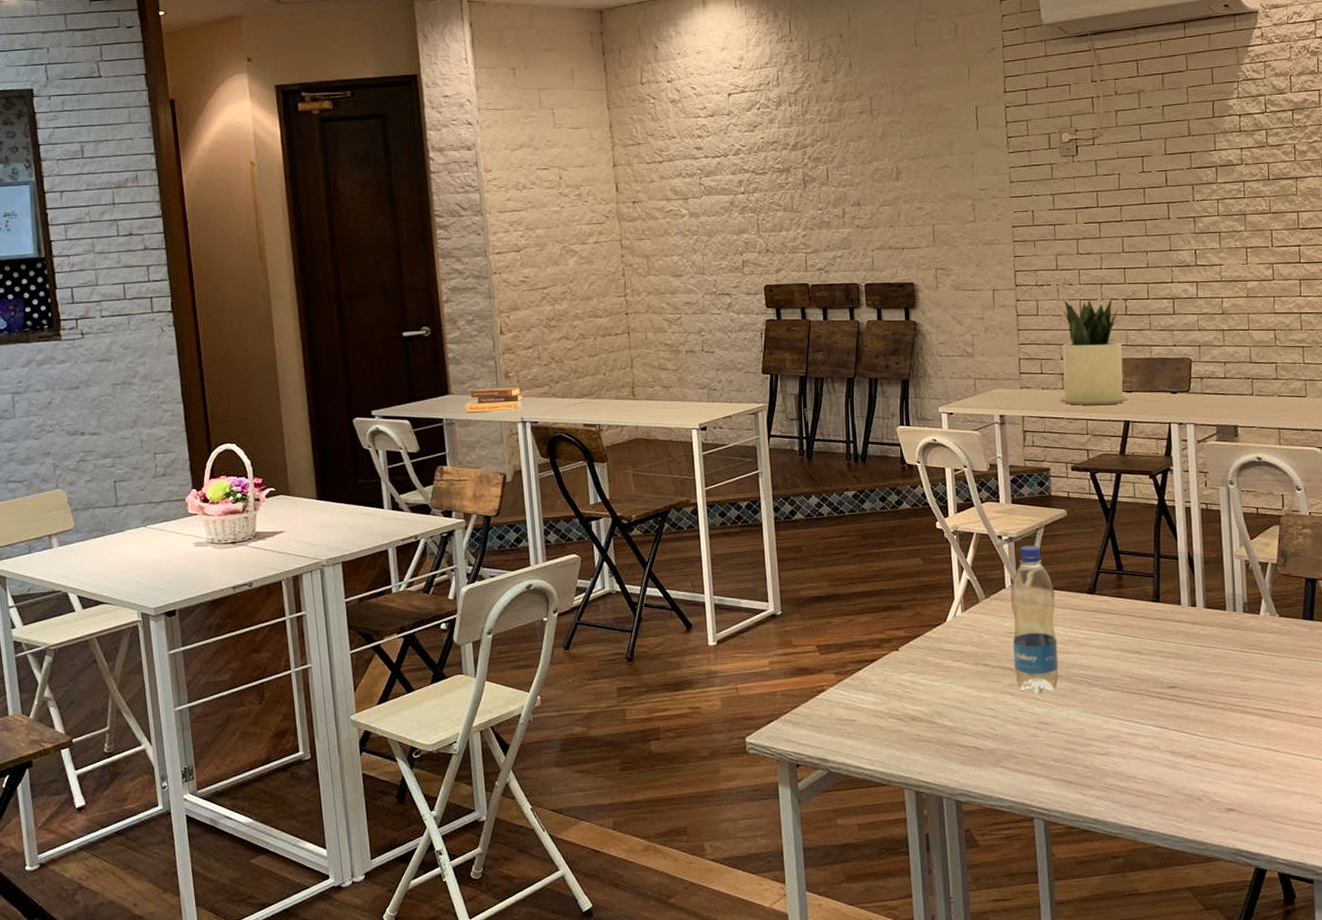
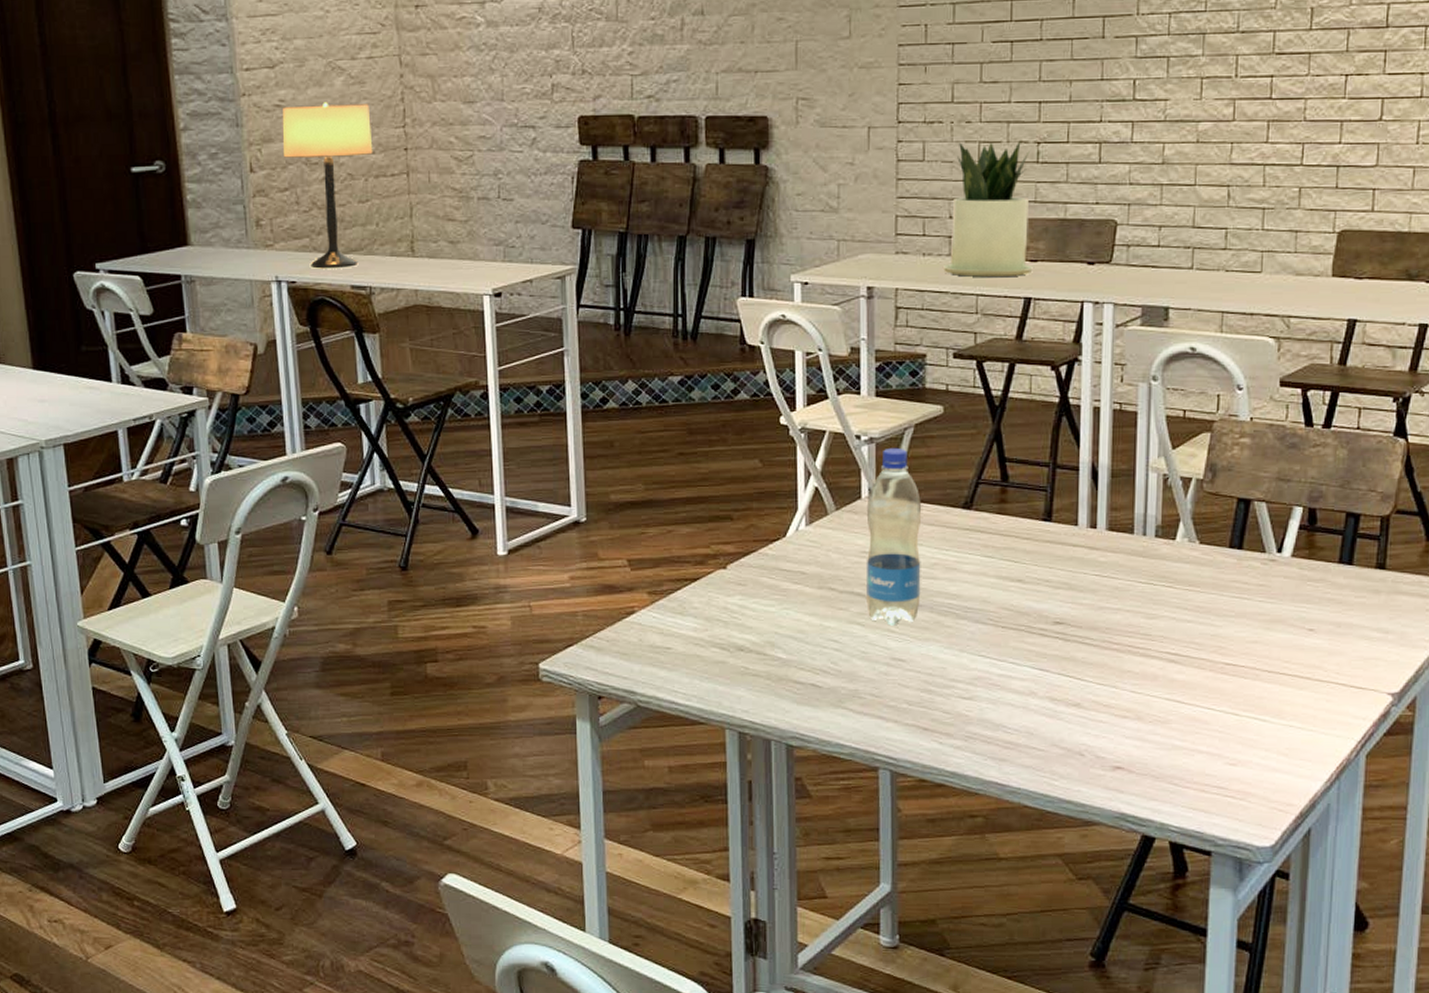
books: present [466,386,523,413] -> none [208,238,278,269]
table lamp: none [526,278,600,411] -> present [281,102,373,269]

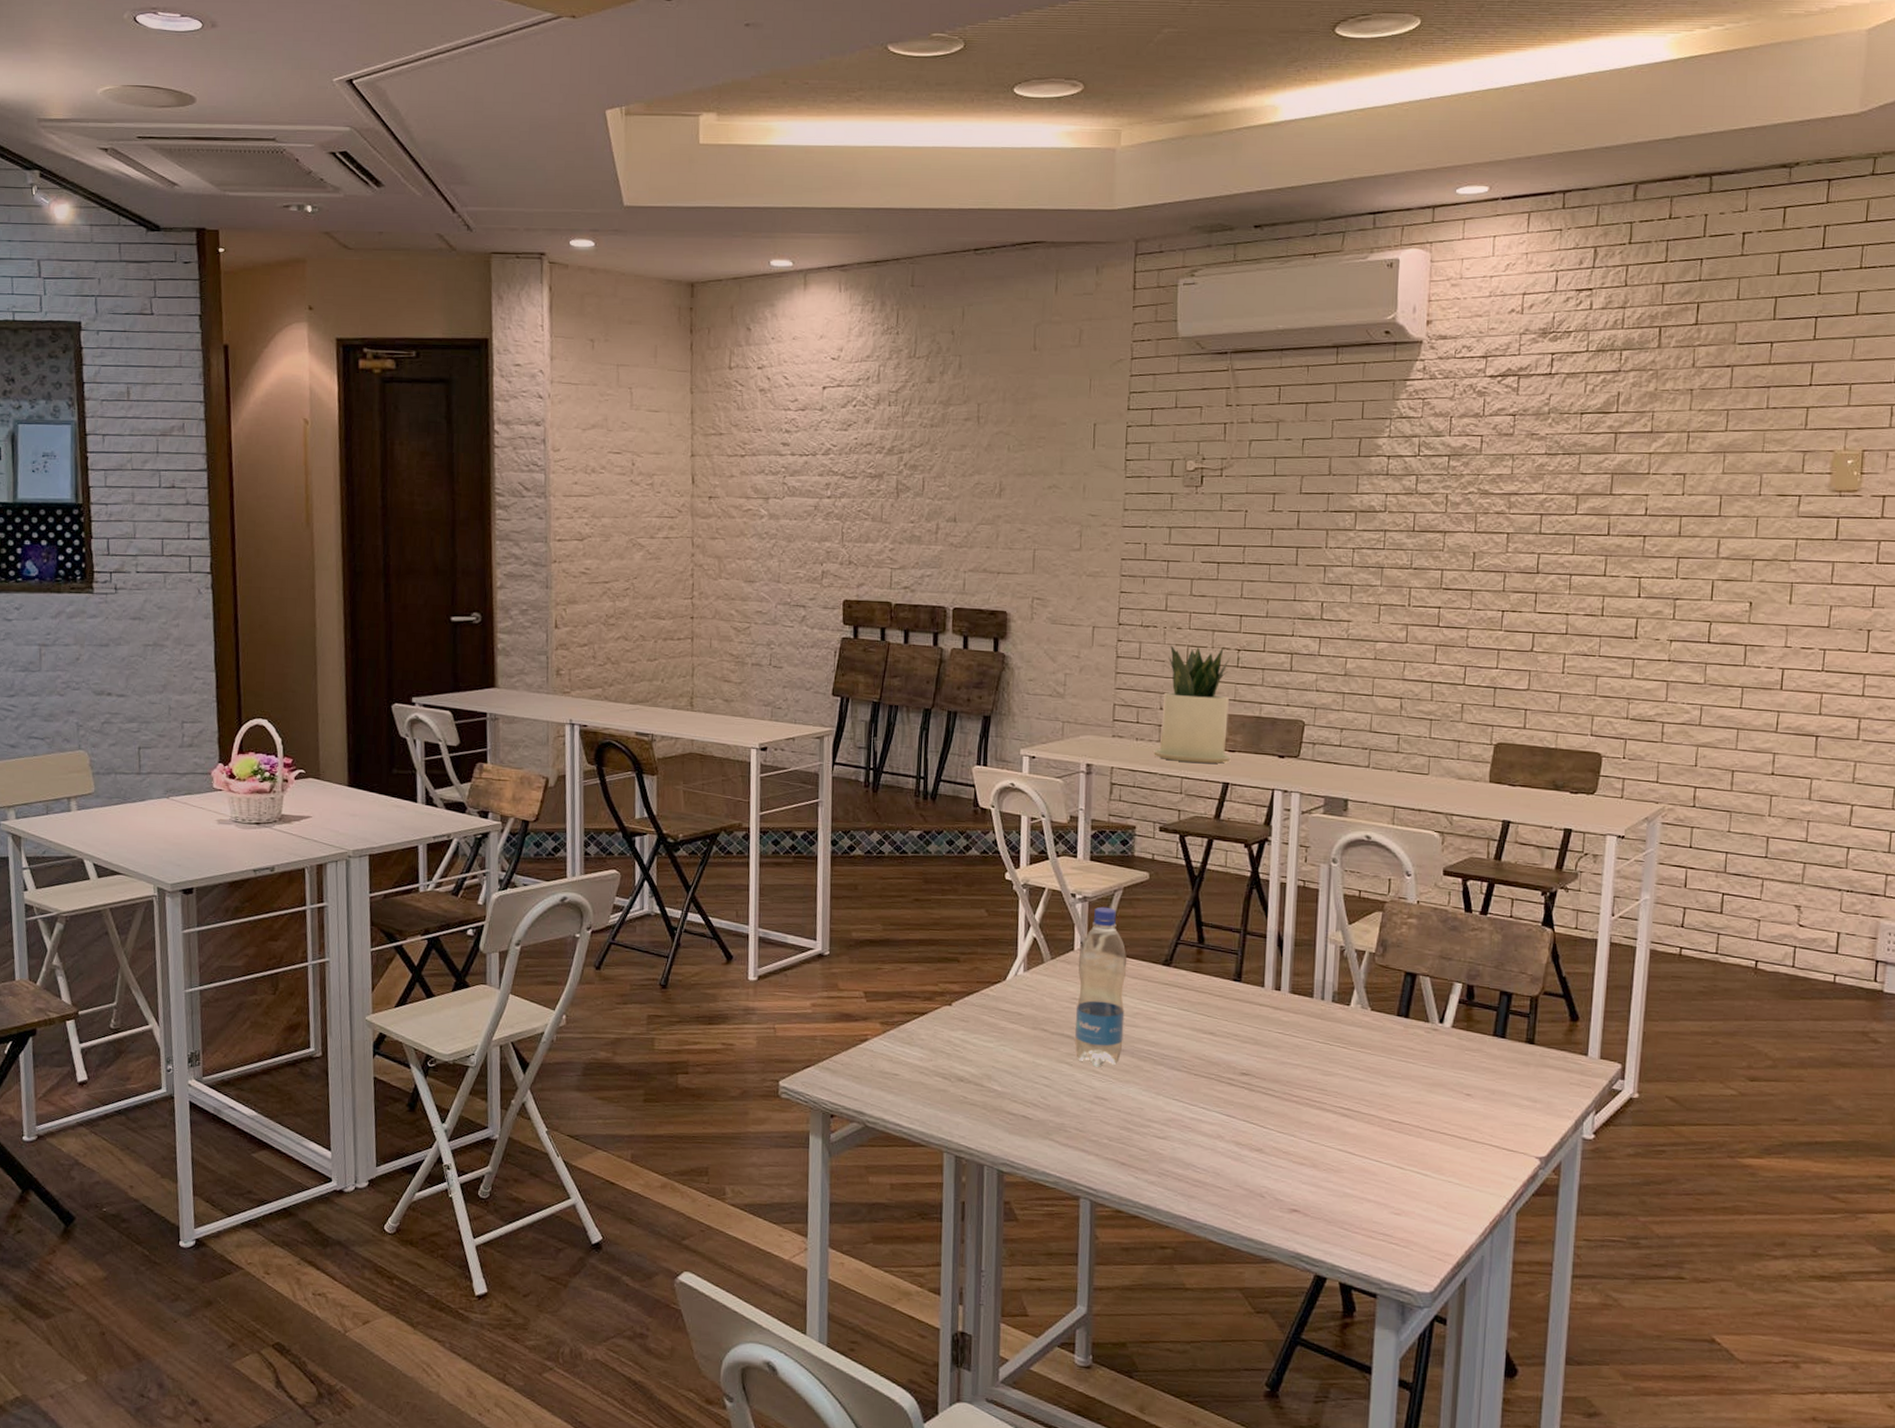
table lamp: present [281,102,373,269] -> none [584,573,664,717]

